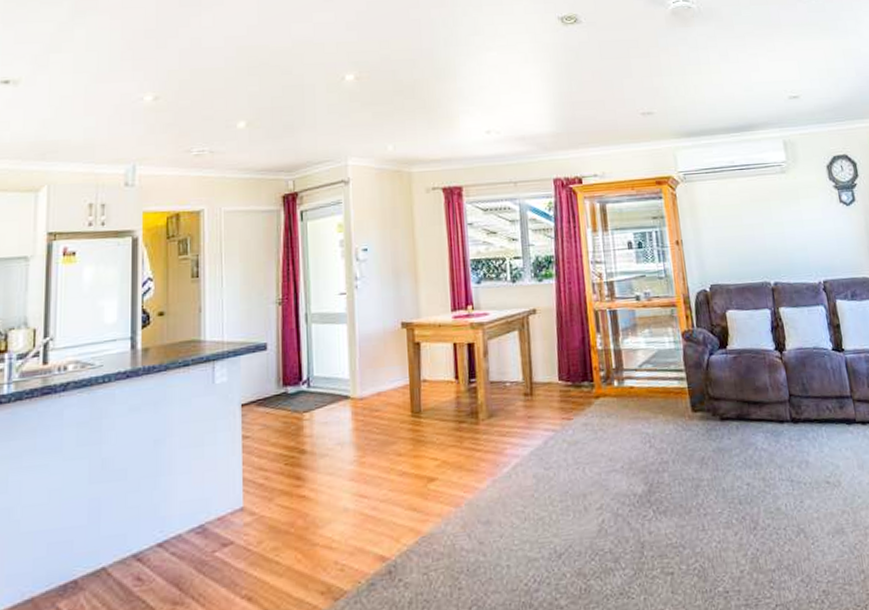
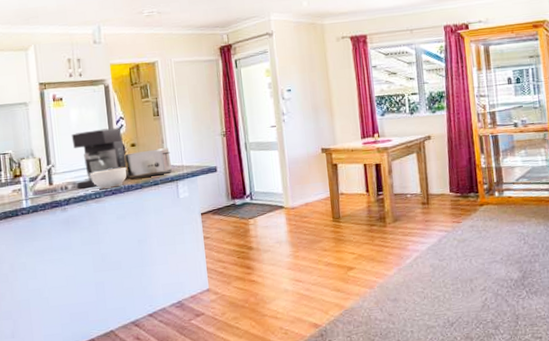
coffee maker: none [81,291,152,371] -> present [71,127,130,190]
bowl: none [99,341,149,372] -> present [89,166,127,190]
toaster: none [149,318,208,359] -> present [125,148,172,180]

